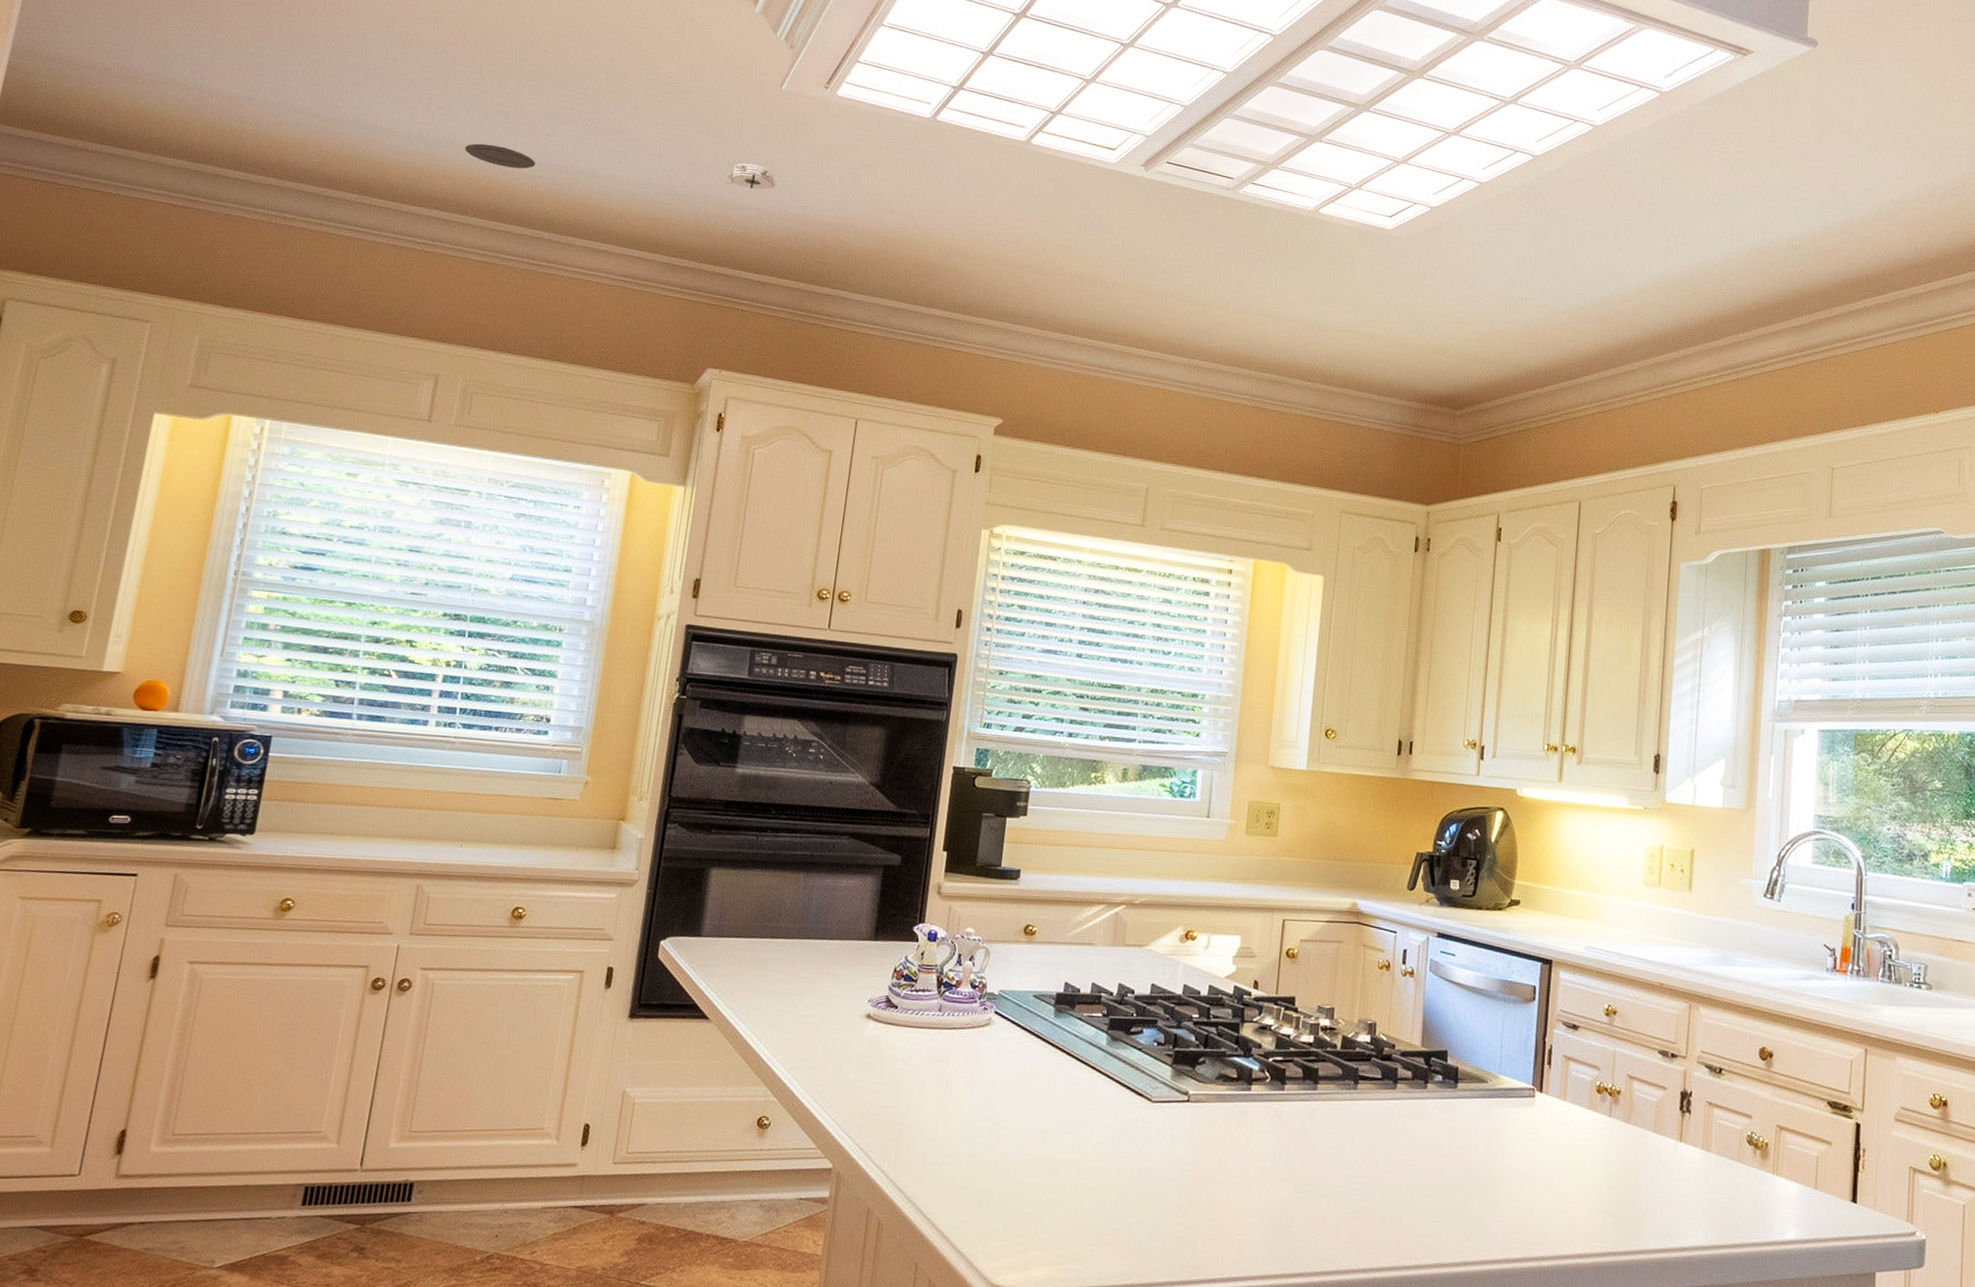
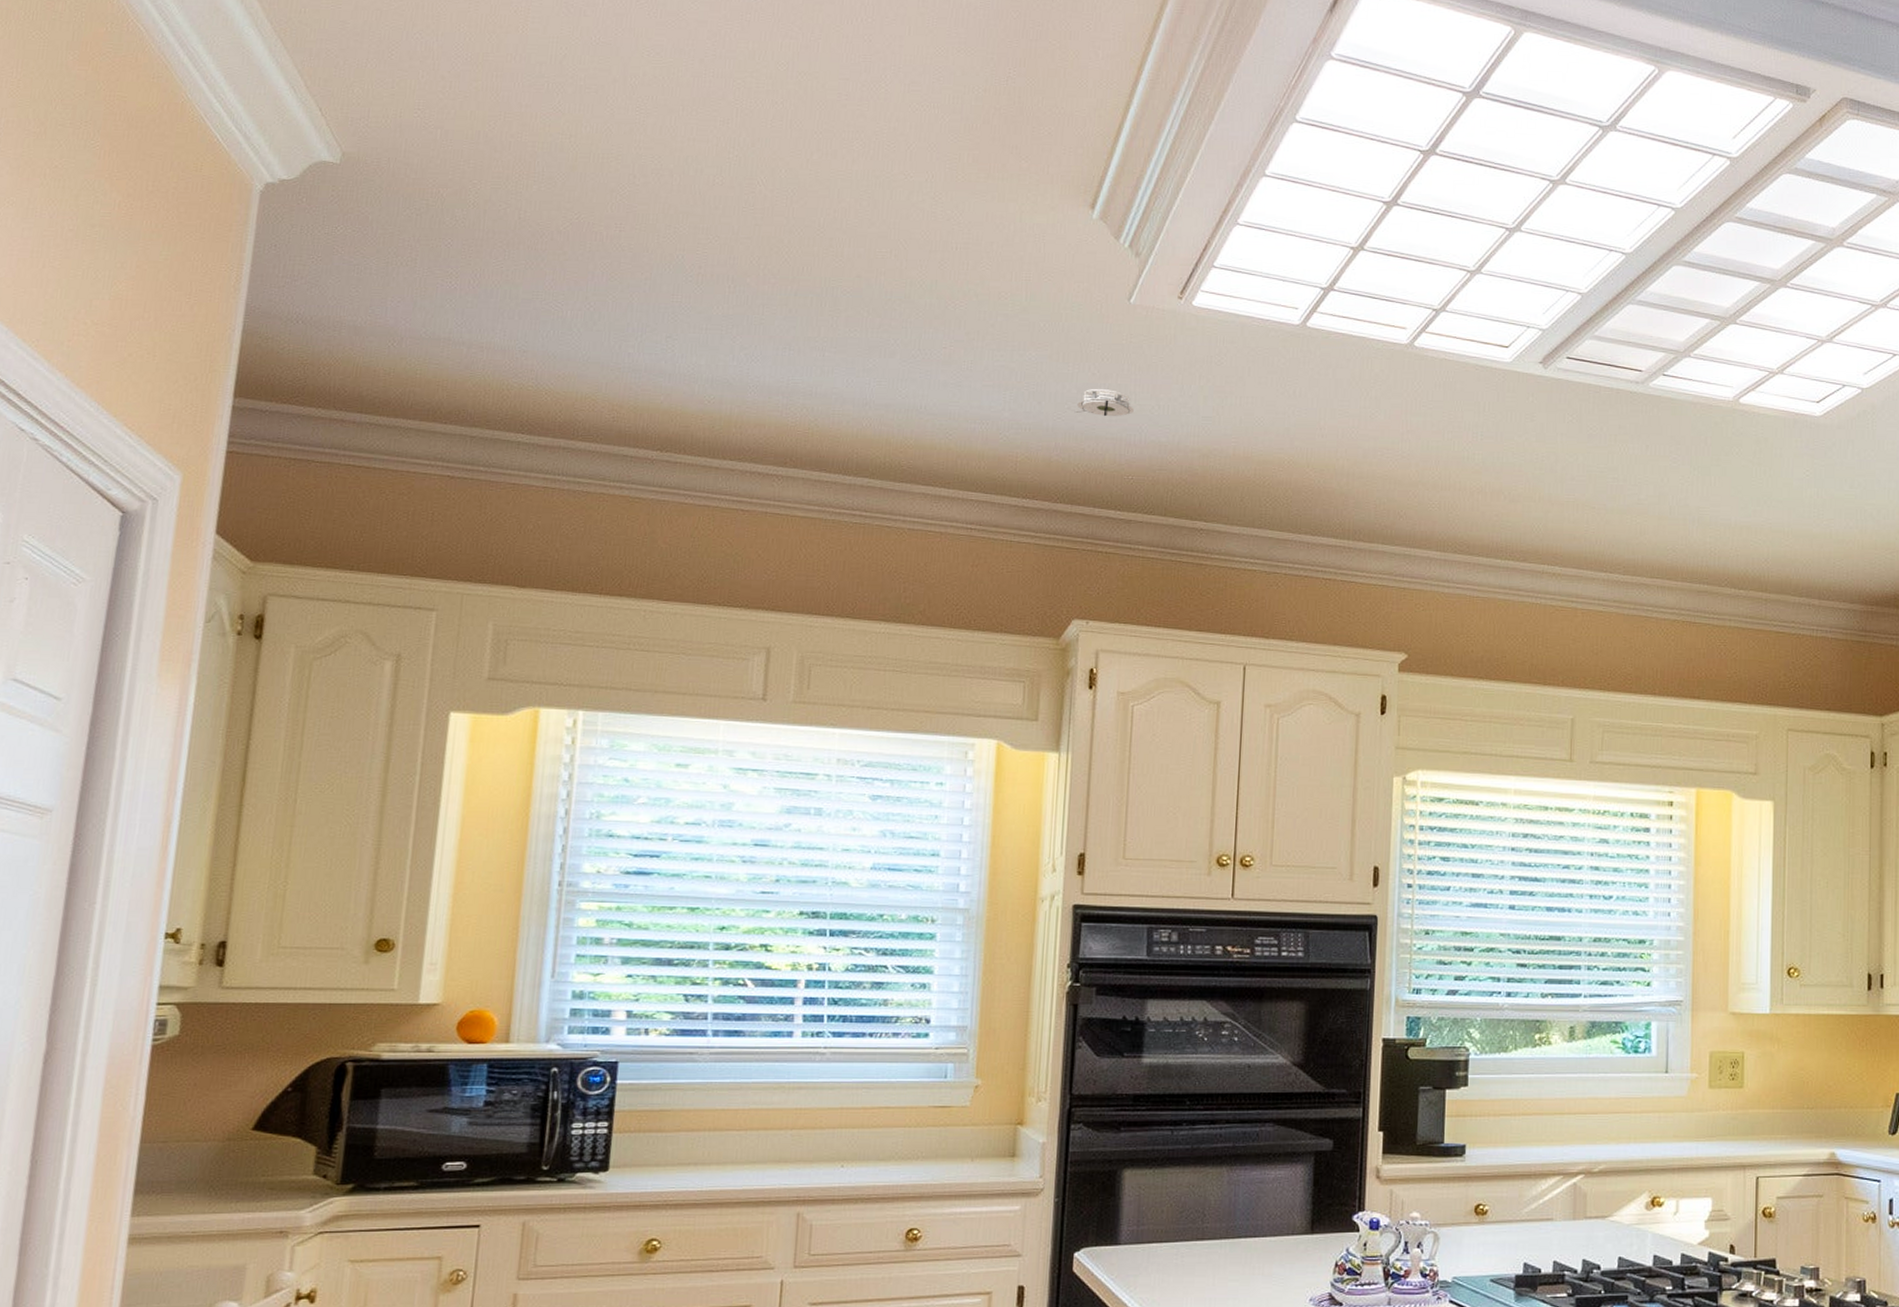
recessed light: present [464,143,535,169] -> none [777,385,859,410]

